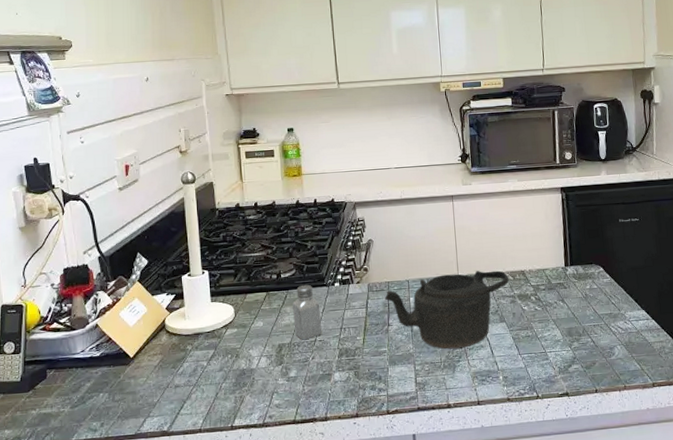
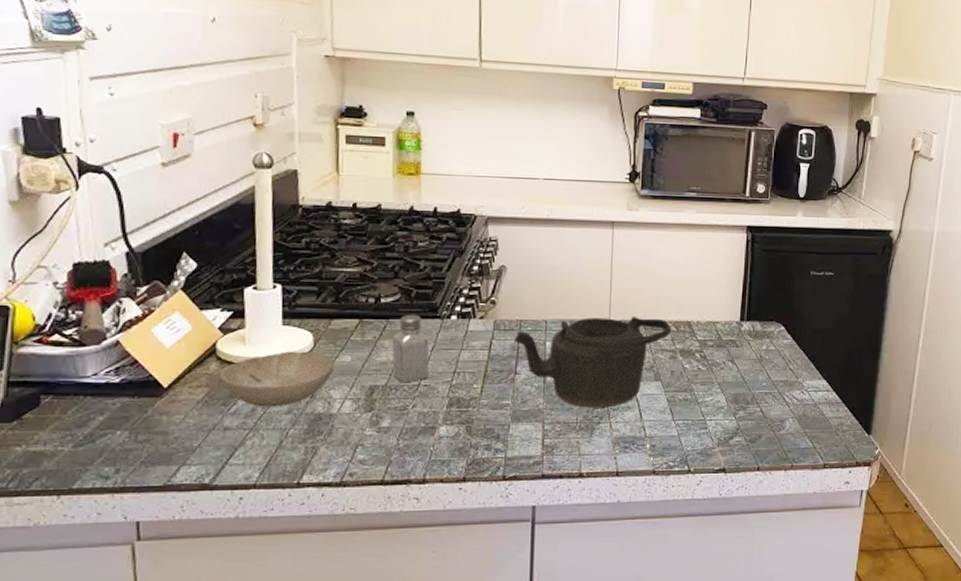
bowl: none [169,320,252,368] -> present [219,351,335,407]

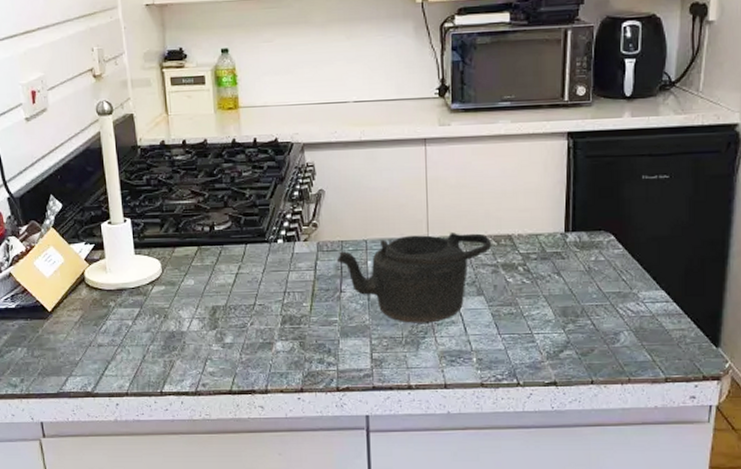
bowl: present [219,351,335,407] -> none [89,276,181,327]
saltshaker: present [392,314,429,383] -> none [228,239,262,303]

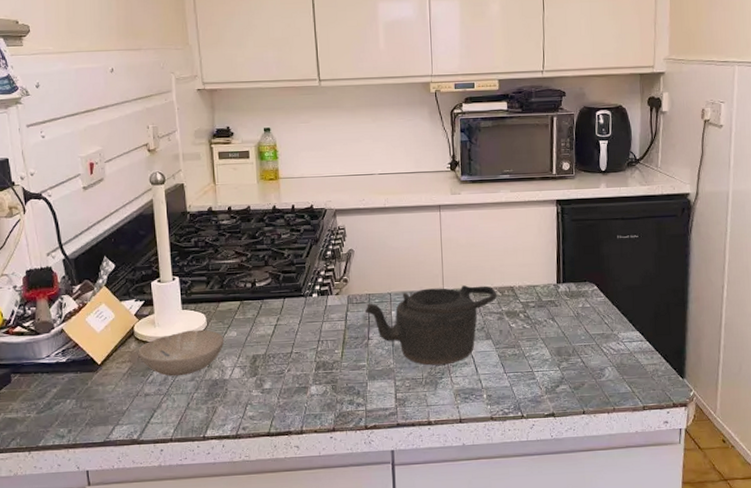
bowl: none [89,276,181,327] -> present [138,329,225,377]

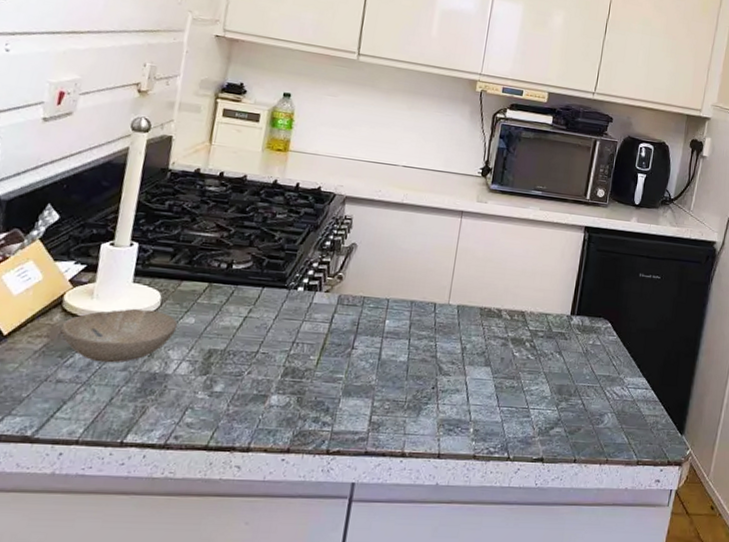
teapot: present [364,285,497,366] -> none [354,300,506,389]

